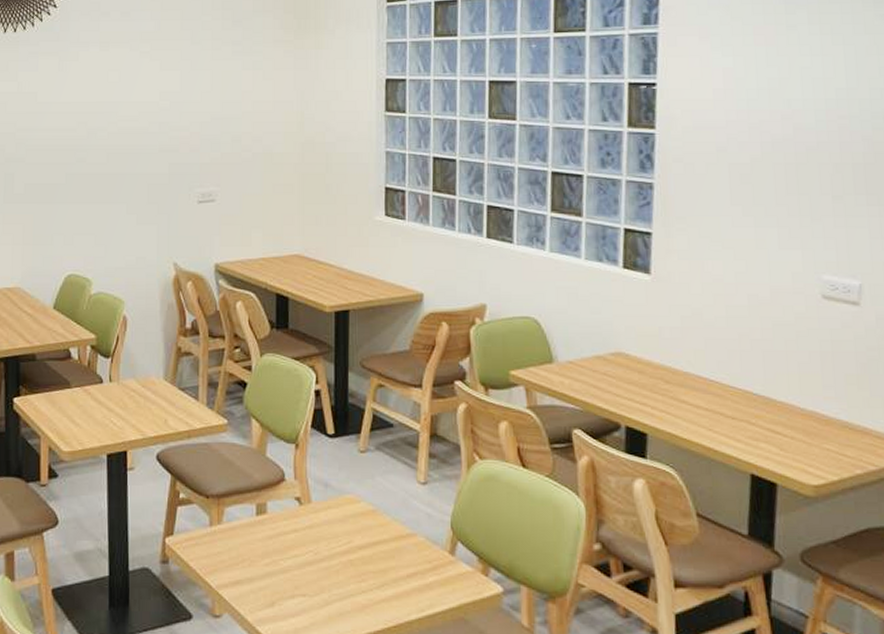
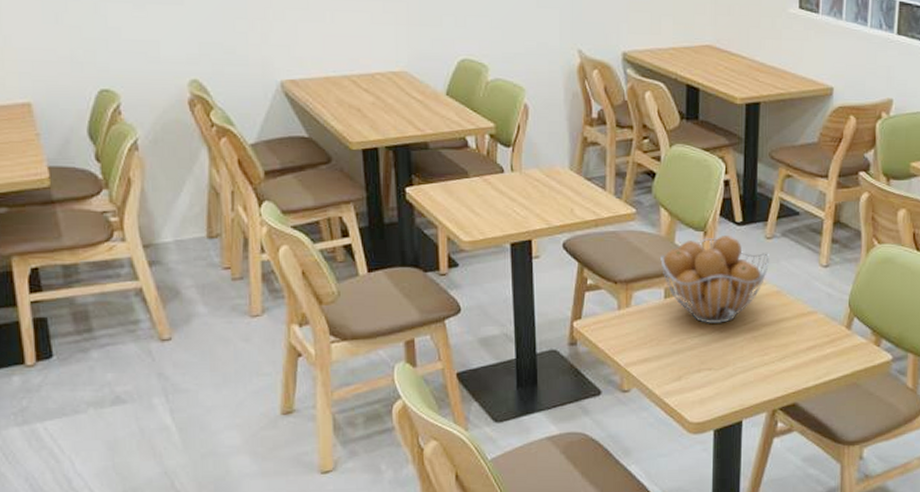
fruit basket: none [252,448,363,544] -> present [660,236,769,323]

